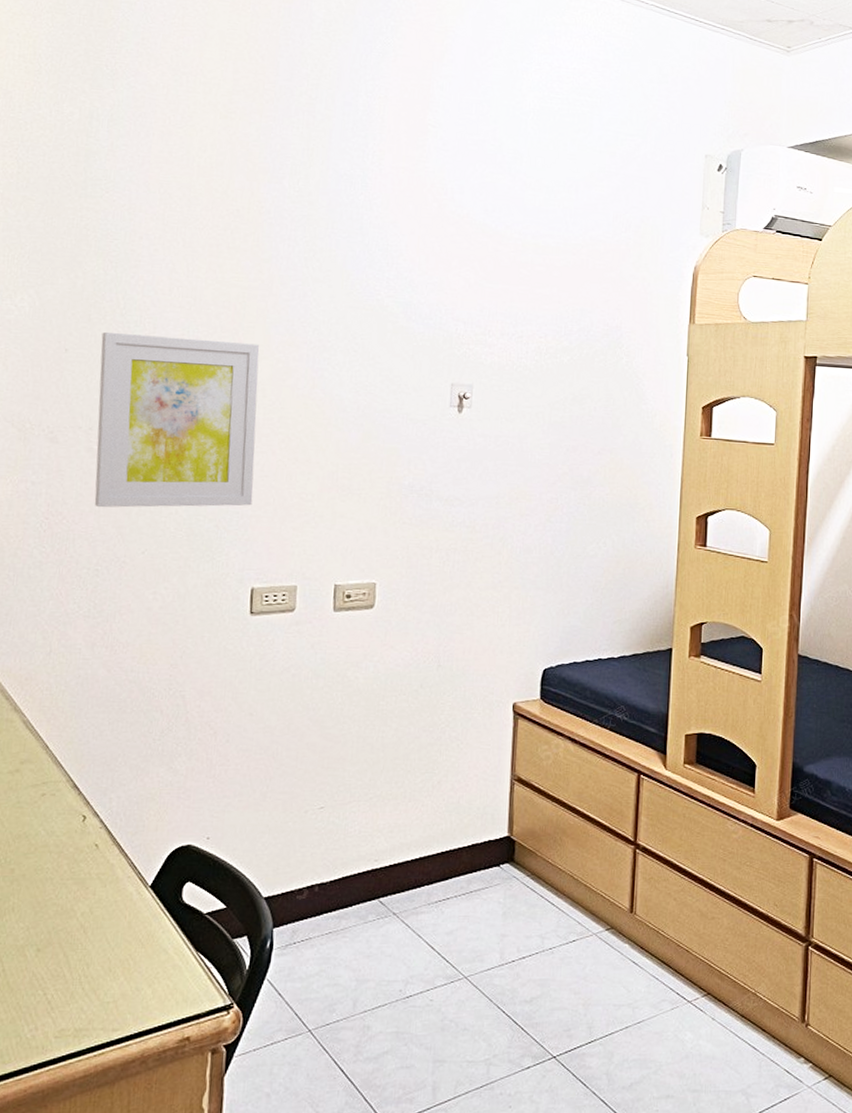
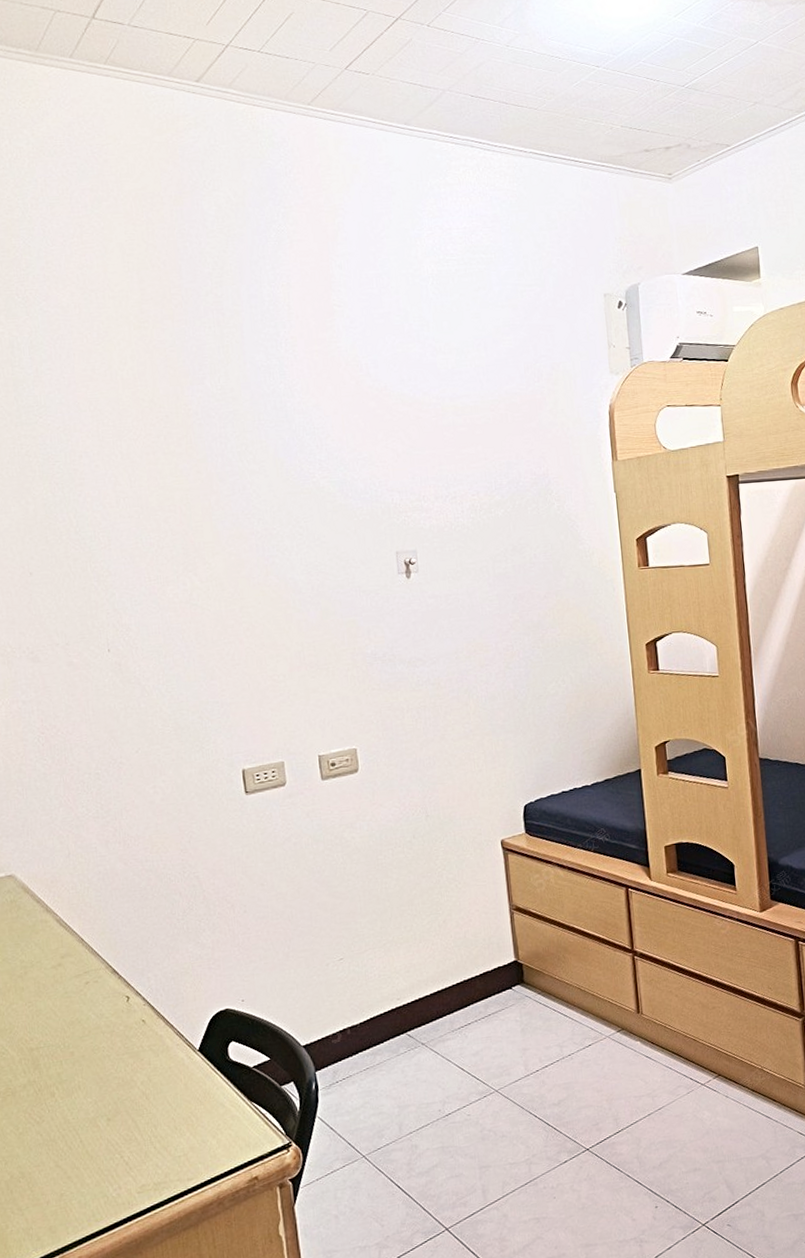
wall art: present [94,331,260,508] -> none [61,541,230,716]

